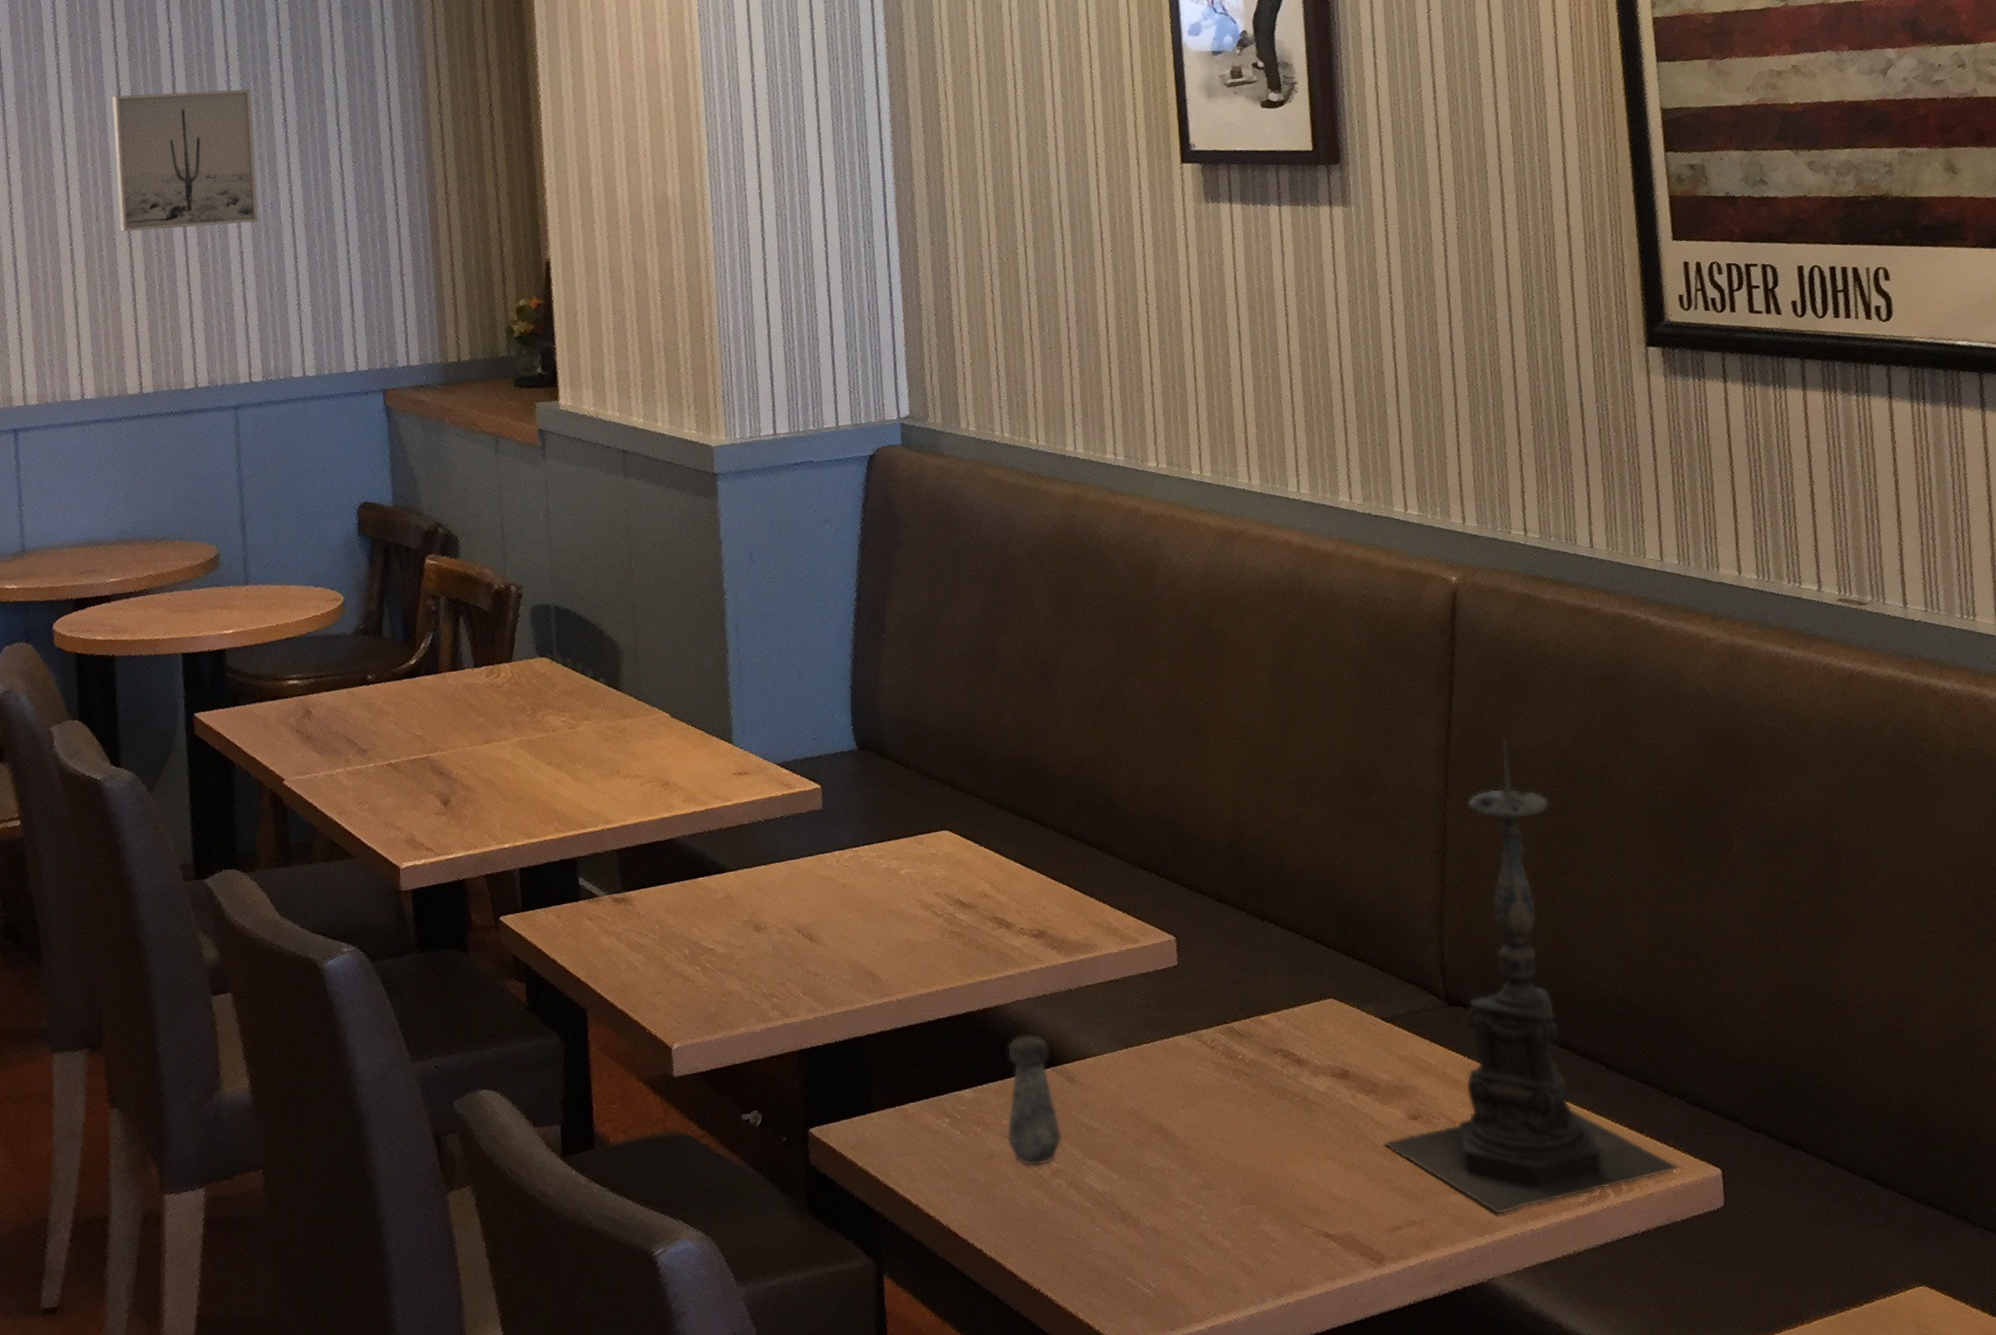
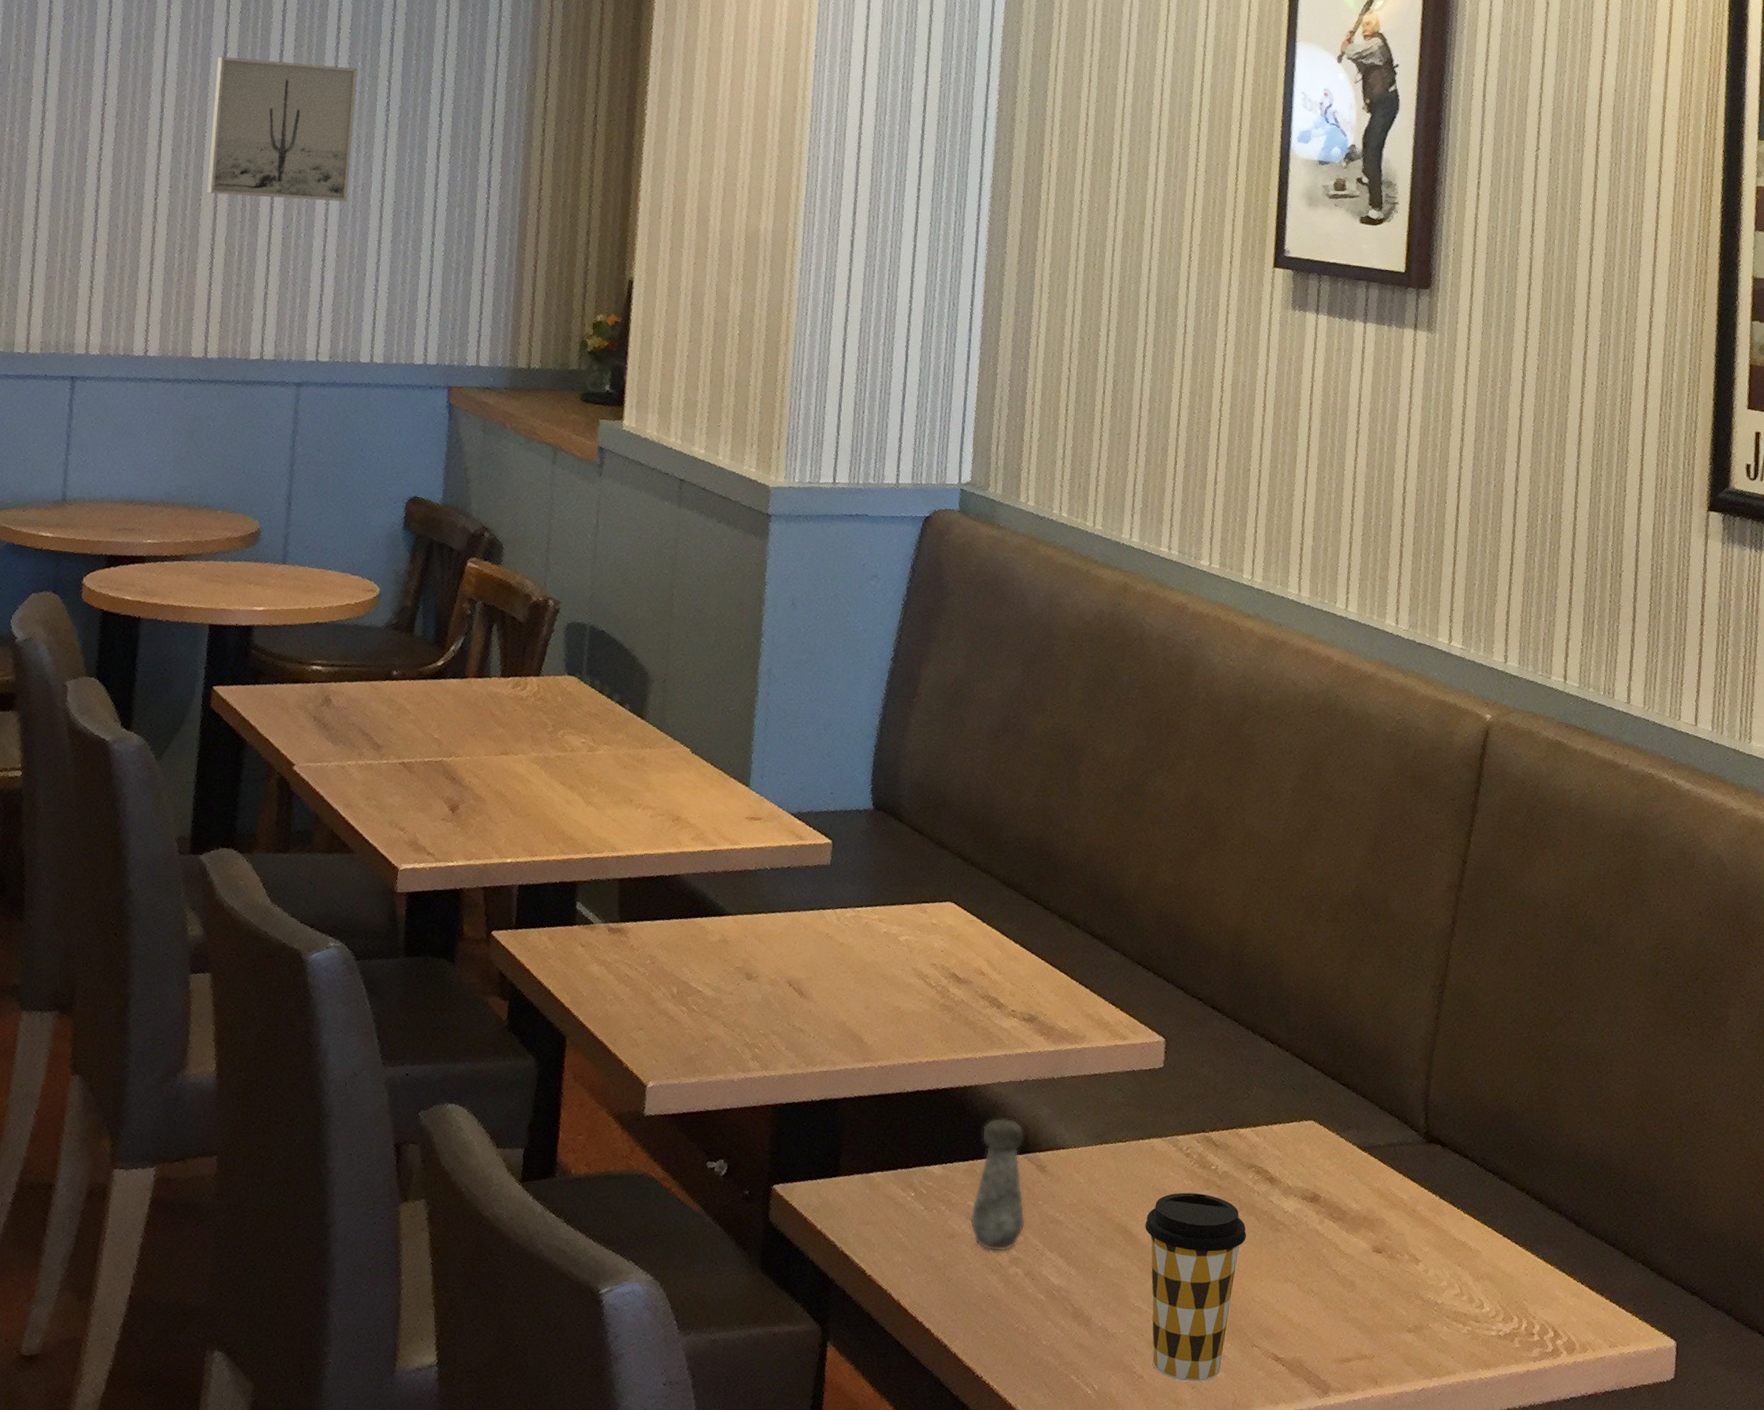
coffee cup: none [1180,1083,1282,1270] -> present [1145,1192,1247,1382]
candle holder: present [1384,739,1680,1215] -> none [1344,883,1635,1360]

